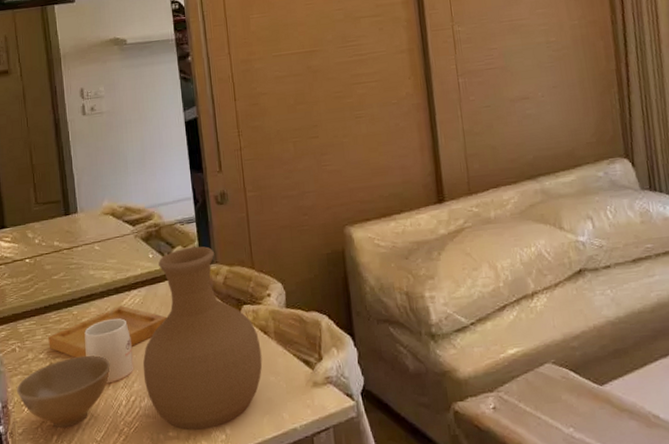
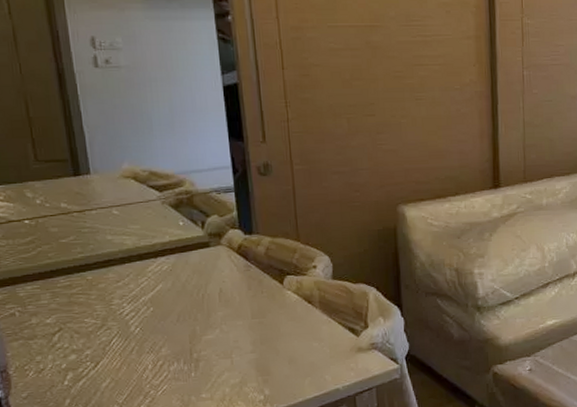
bowl: present [16,355,111,429] -> none [17,321,134,392]
tray: present [48,306,167,358] -> none [56,272,200,323]
mug: present [84,318,134,384] -> none [101,284,162,349]
vase: present [142,246,263,431] -> none [171,216,306,392]

